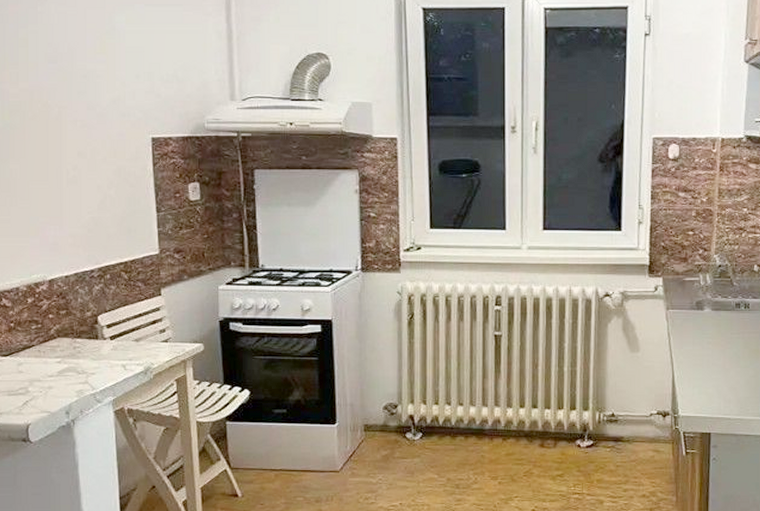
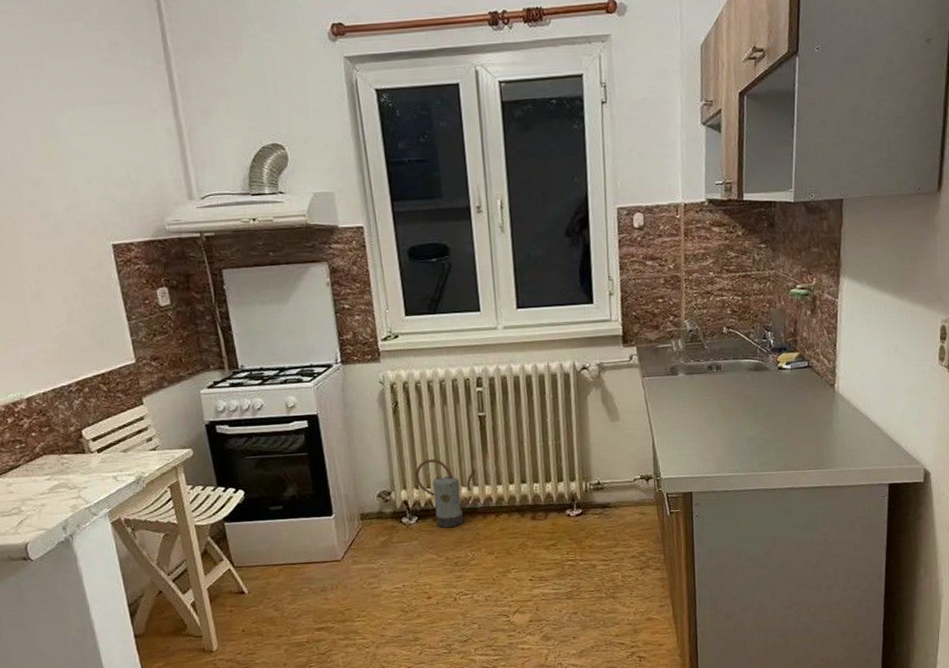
watering can: none [424,375,486,448] -> present [415,459,476,528]

